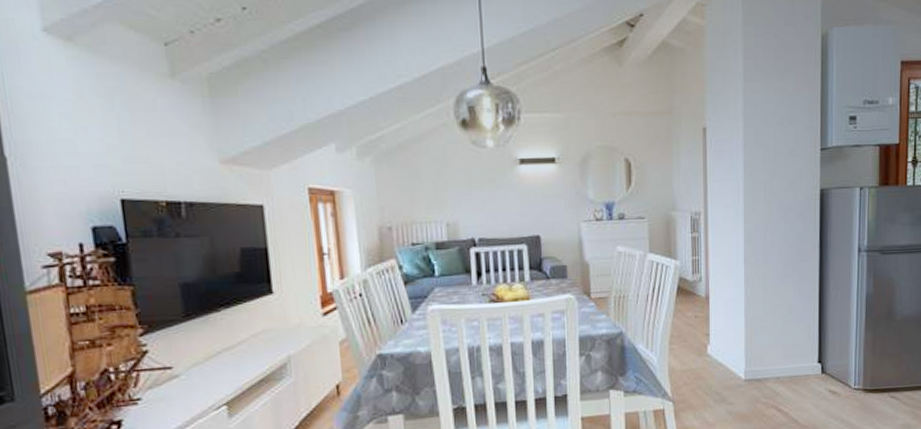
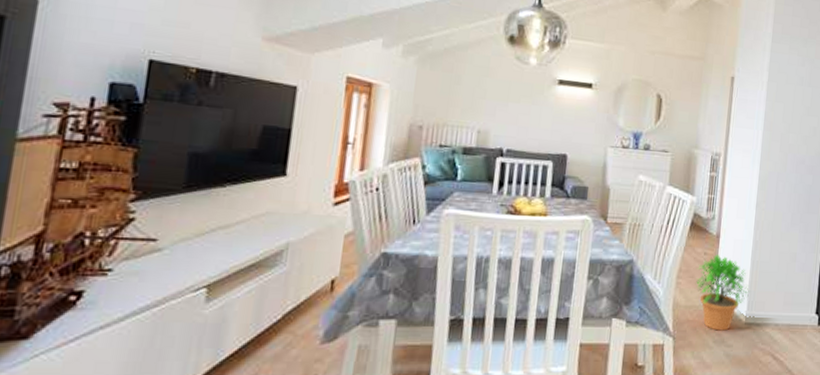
potted plant: none [690,316,746,391] -> present [696,255,749,331]

